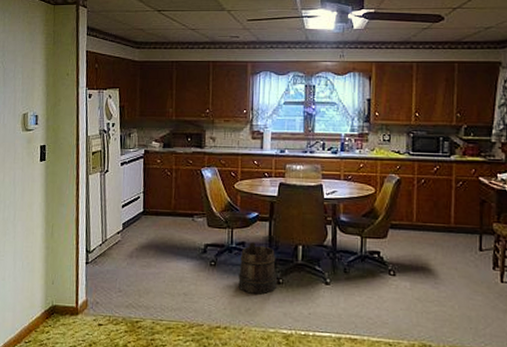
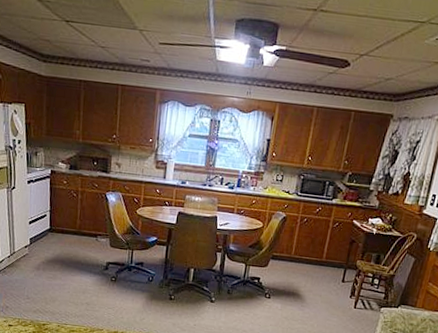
bucket: present [238,241,277,295] -> none [135,262,170,308]

